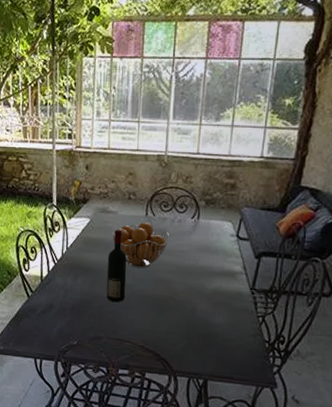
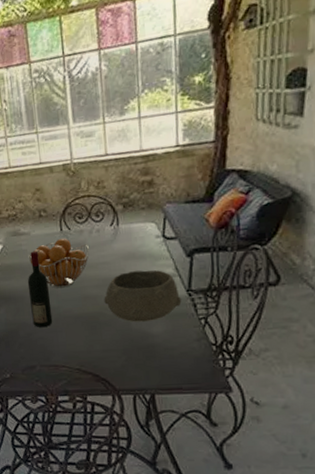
bowl: none [175,263,245,312] -> present [104,270,182,322]

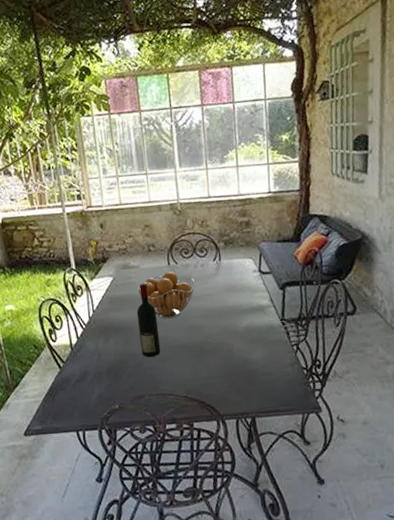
bowl: present [104,270,182,322] -> none [208,301,277,350]

